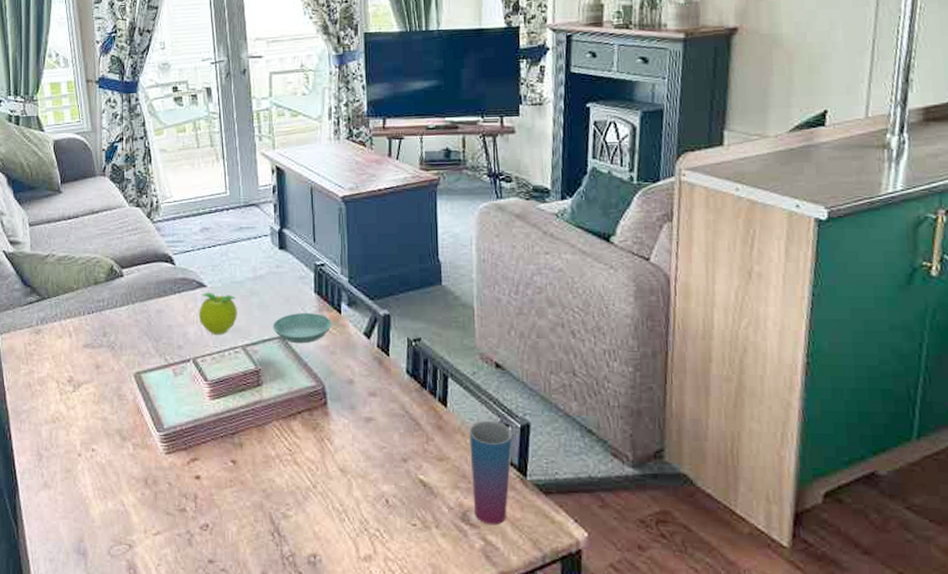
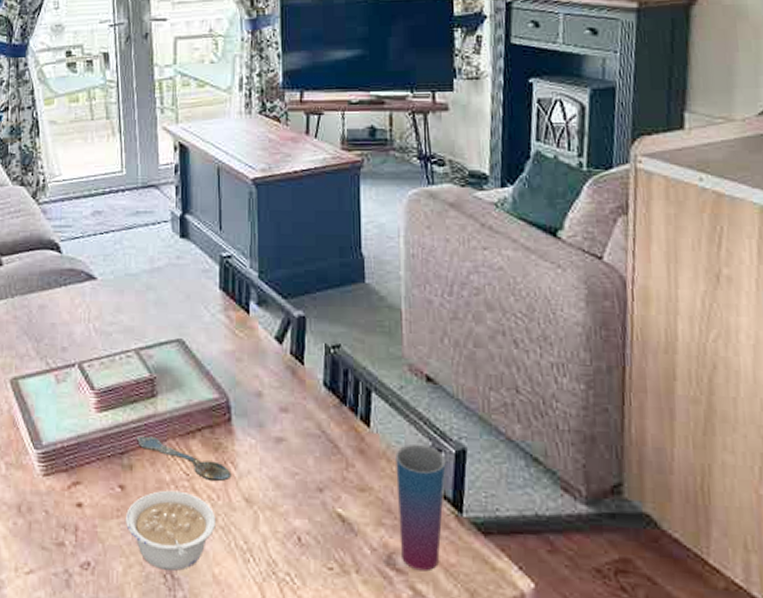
fruit: present [199,293,237,335] -> none [87,286,131,336]
legume: none [237,463,315,529] -> present [125,490,216,571]
spoon: none [246,418,328,456] -> present [137,435,232,482]
saucer: present [272,313,332,344] -> none [171,312,238,348]

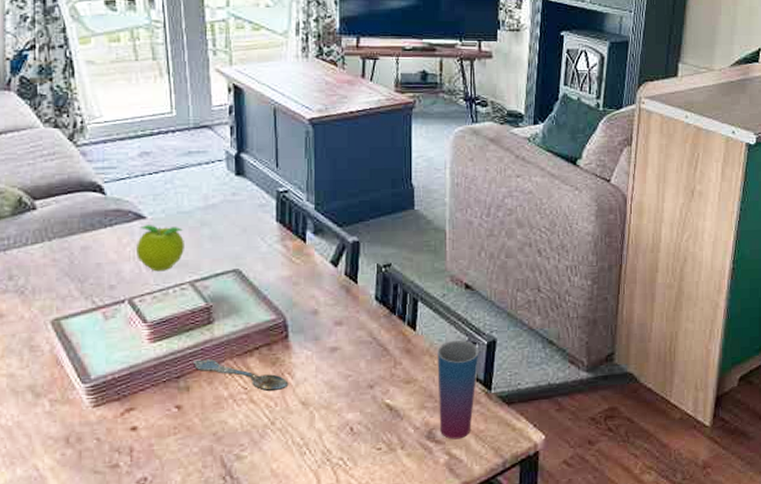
fruit: none [87,286,131,336] -> present [137,225,184,272]
legume: present [125,490,216,571] -> none [182,403,273,473]

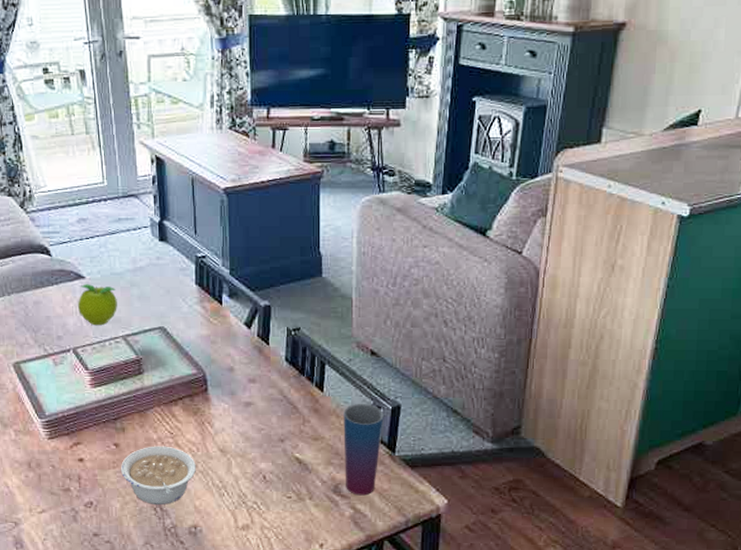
legume: none [182,403,273,473] -> present [120,446,196,505]
spoon: present [194,359,289,392] -> none [128,405,209,438]

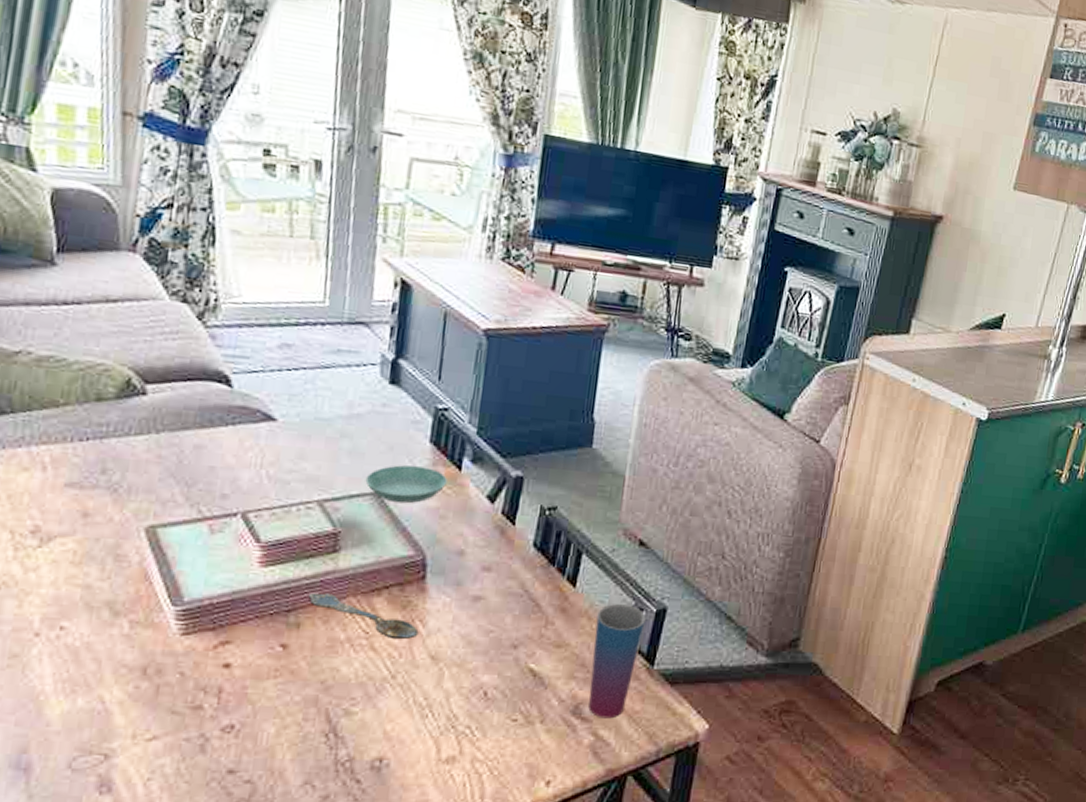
fruit: present [78,284,117,326] -> none [259,428,318,485]
legume: present [120,446,196,505] -> none [284,648,395,729]
spoon: none [128,405,209,438] -> present [309,592,419,640]
saucer: none [153,304,213,334] -> present [365,465,447,504]

